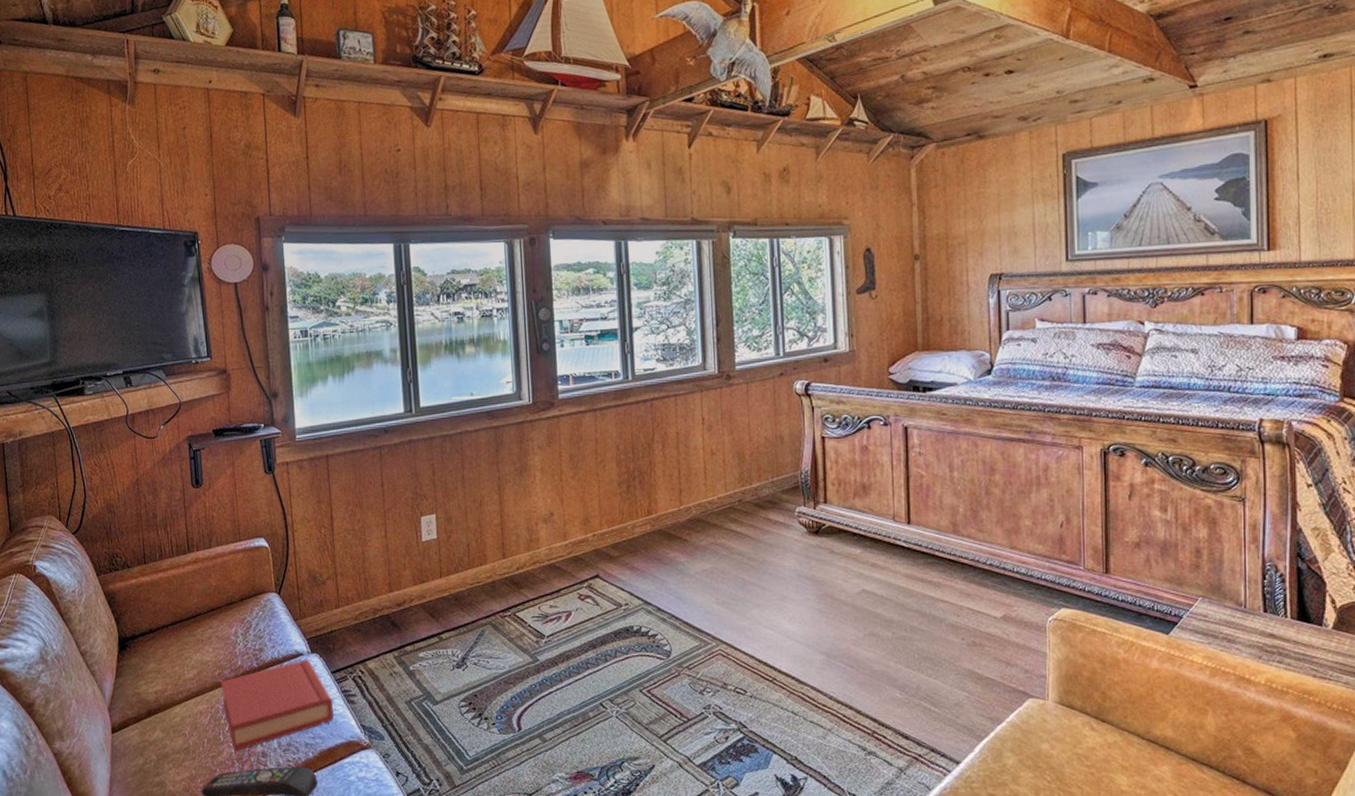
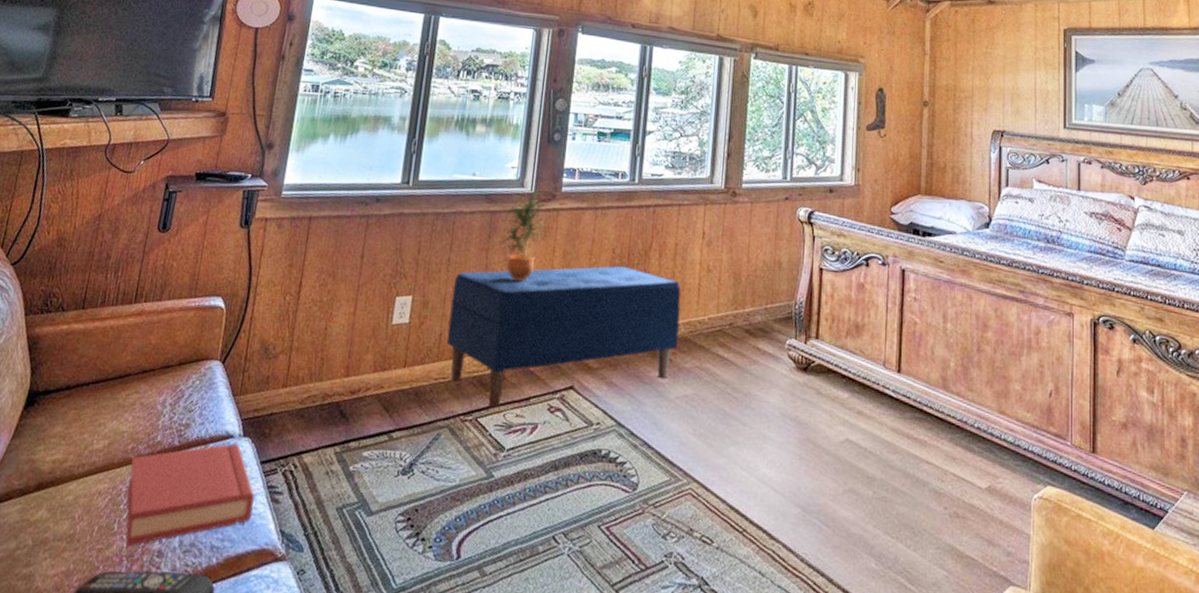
bench: none [471,461,691,603] -> present [446,266,681,408]
potted plant: none [506,401,549,487] -> present [499,190,546,281]

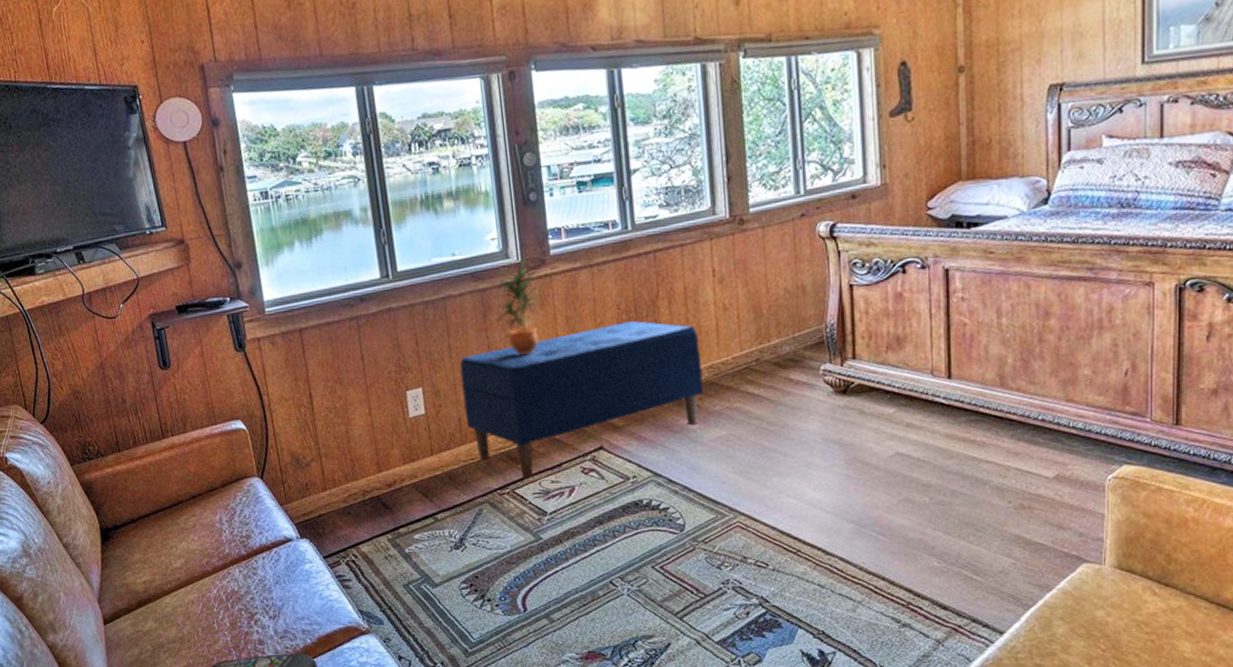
hardback book: present [125,443,255,546] -> none [209,545,330,639]

